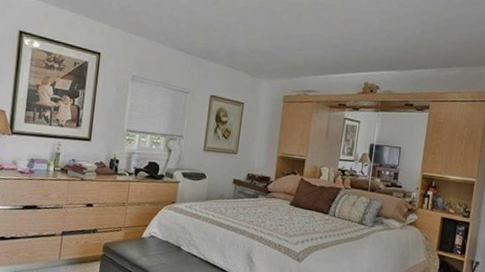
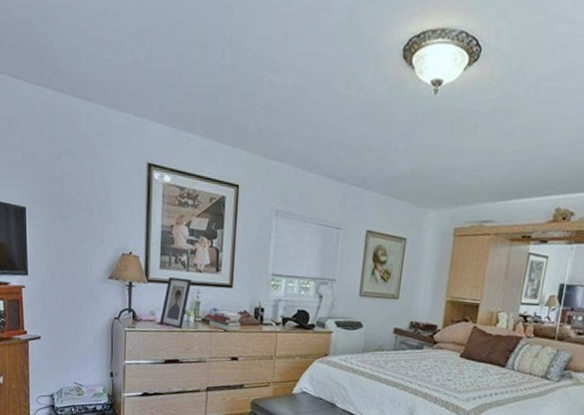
picture frame: none [20,130,54,178] -> present [159,276,192,329]

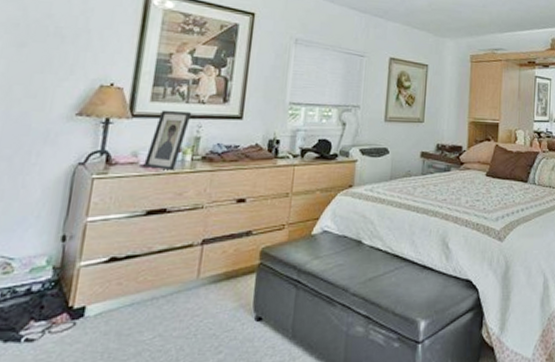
books: present [207,310,241,332] -> none [208,145,252,169]

